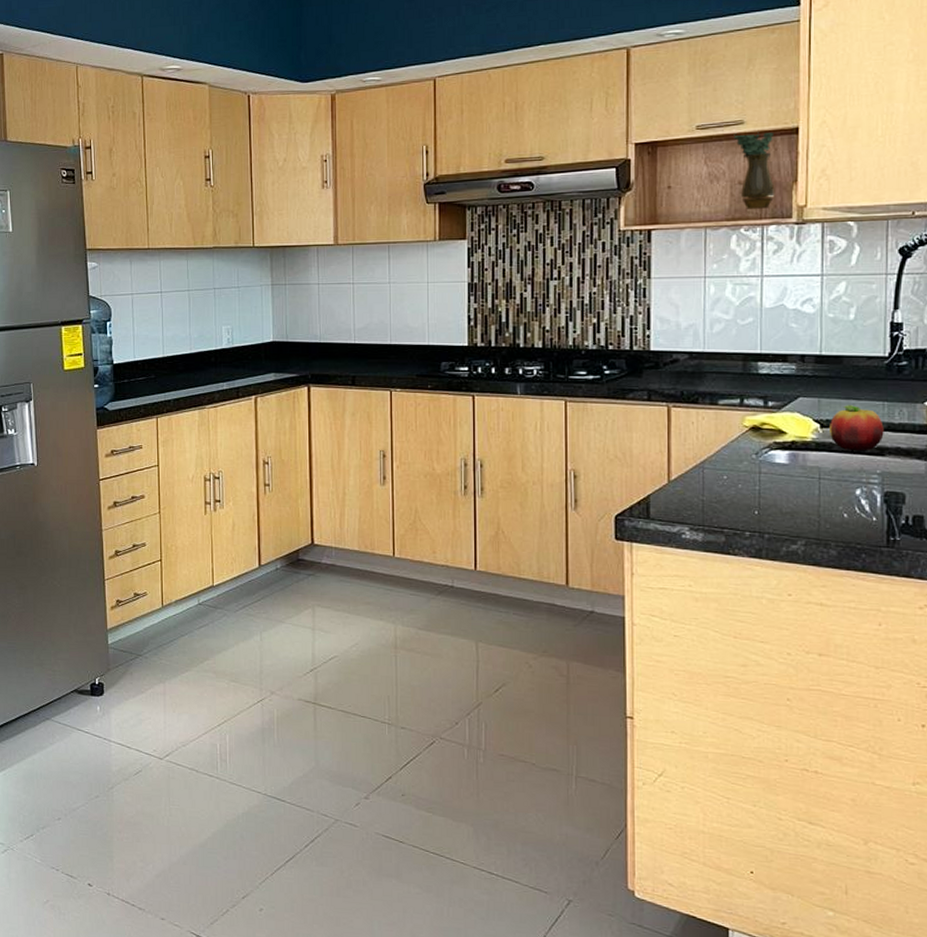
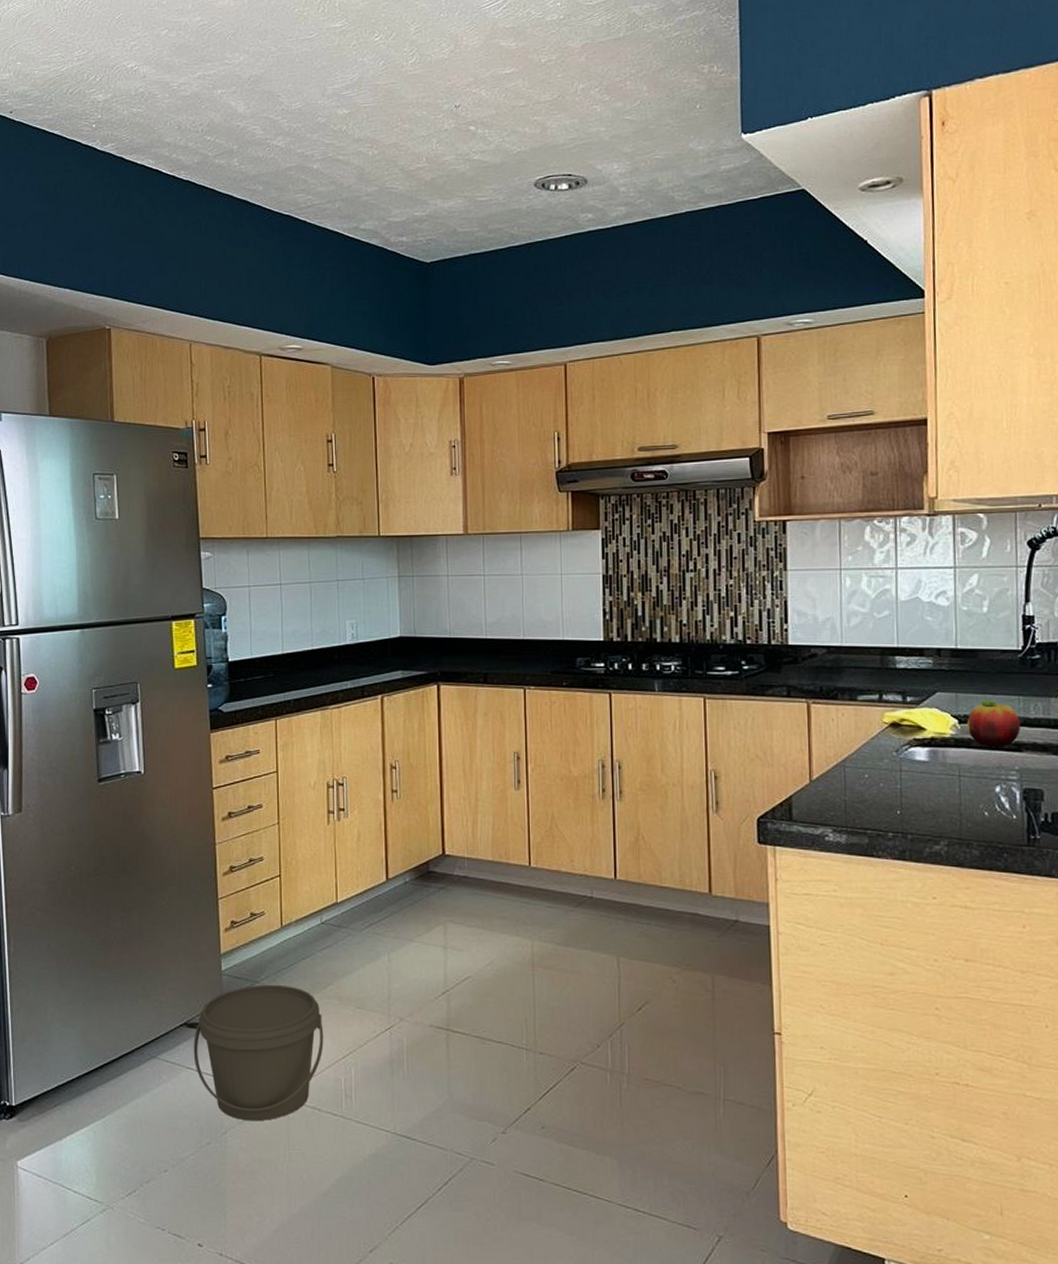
bucket: none [83,657,201,779] -> present [193,984,324,1121]
vase: present [734,132,775,209] -> none [864,423,907,500]

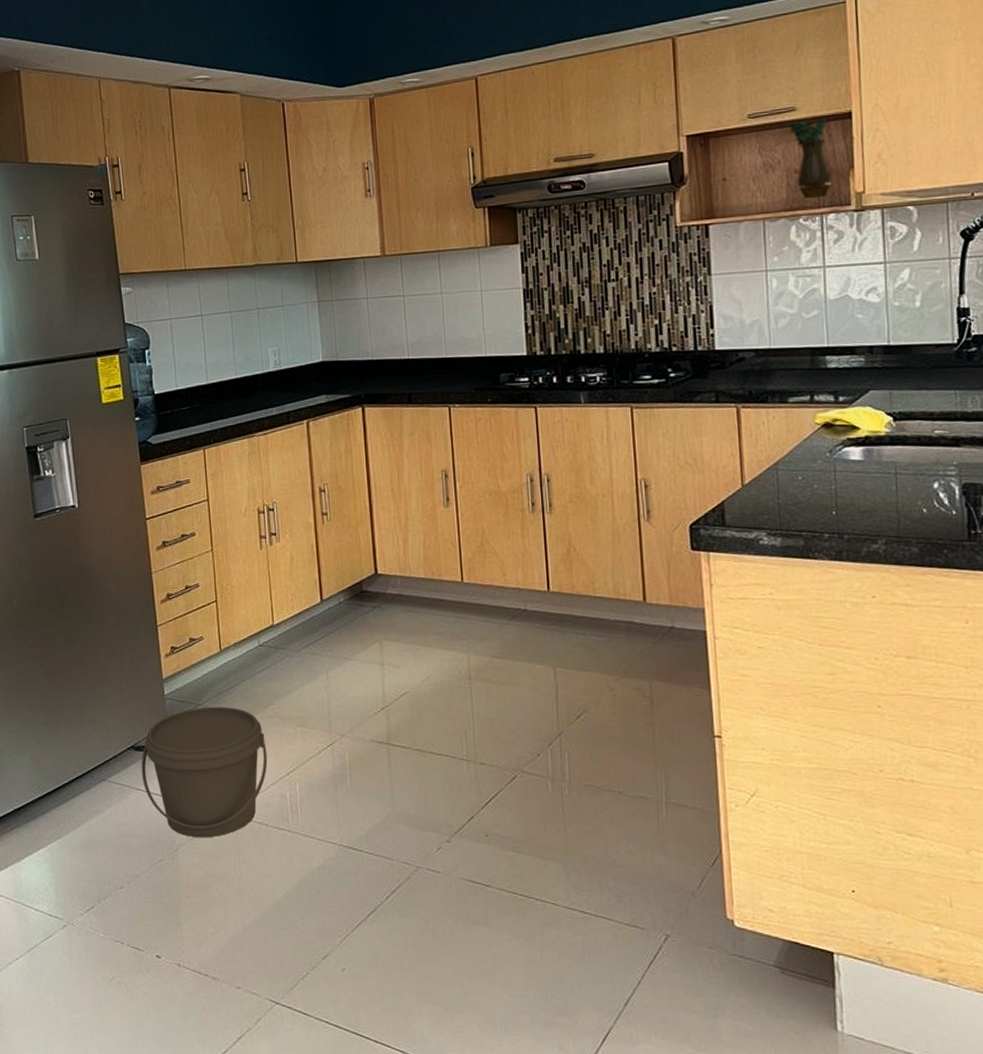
vase: none [864,423,907,500] -> present [786,118,832,198]
fruit: present [966,699,1021,747] -> none [901,394,958,443]

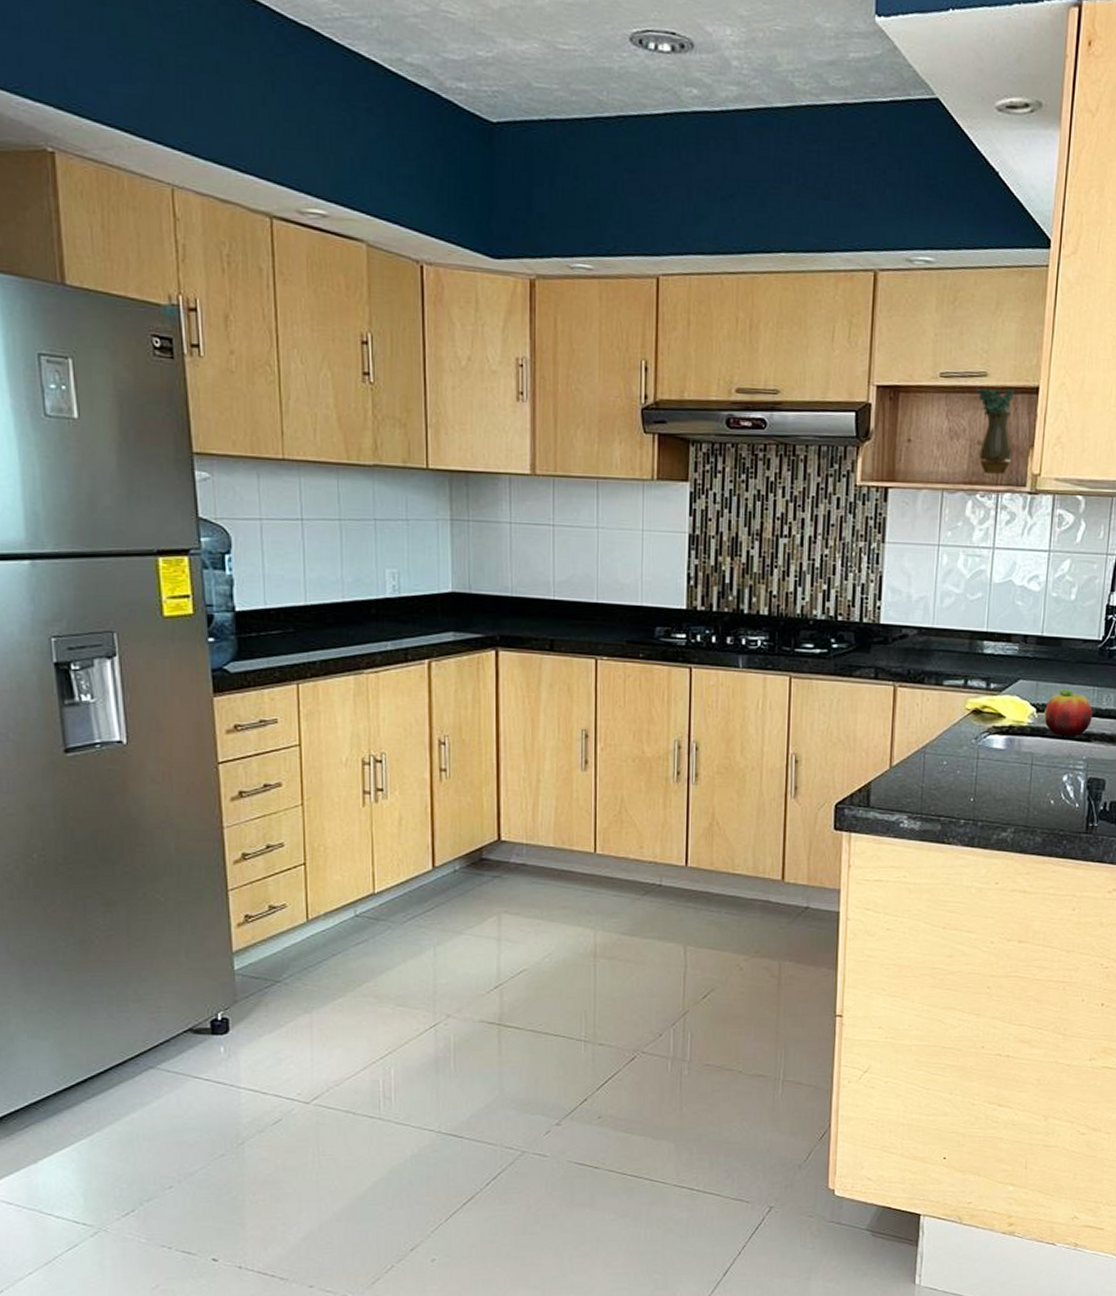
bucket: present [141,706,268,837] -> none [201,983,359,1129]
fruit: none [901,394,958,443] -> present [1043,688,1093,737]

